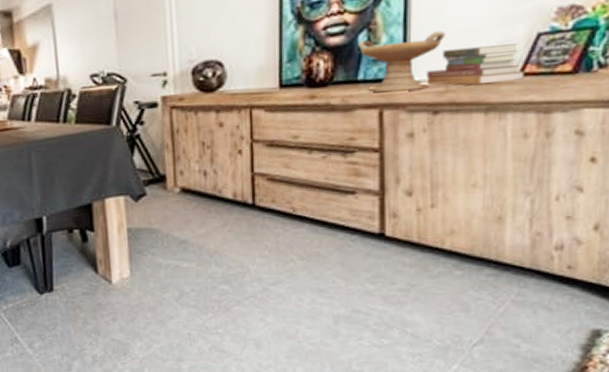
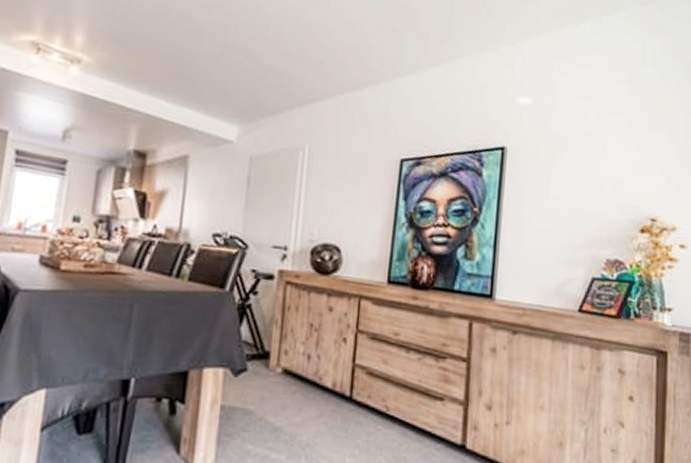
decorative bowl: present [358,30,447,93] -> none [456,255,526,309]
books: present [426,43,524,86] -> none [508,277,582,316]

